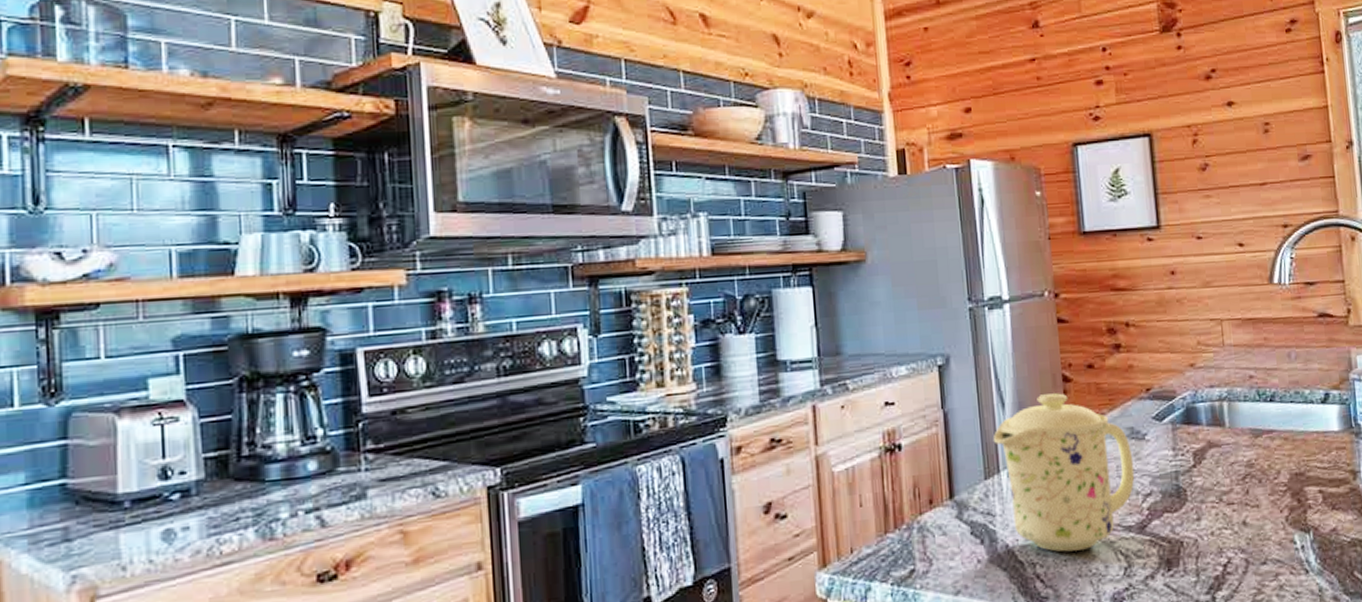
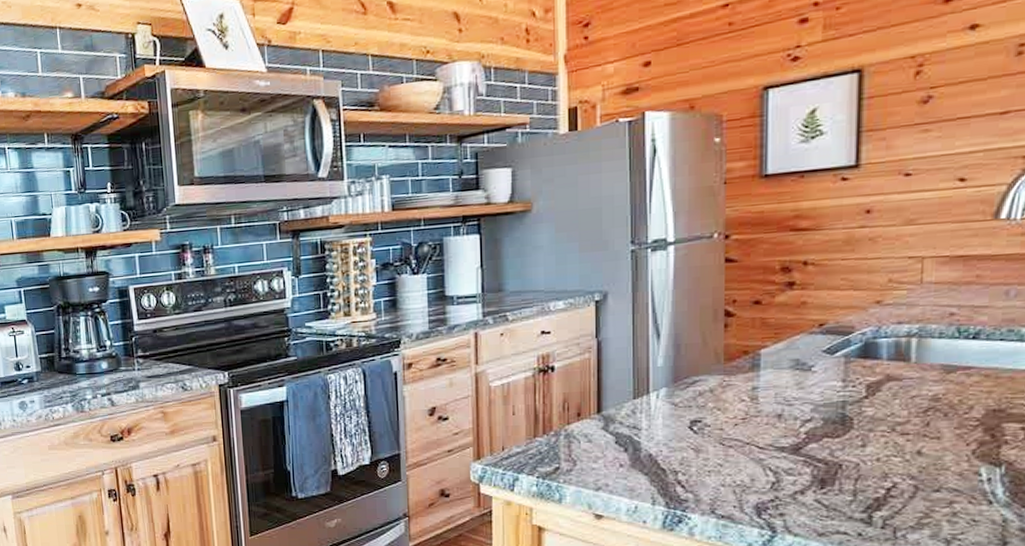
mug: present [994,393,1135,552] -> none [646,326,795,464]

